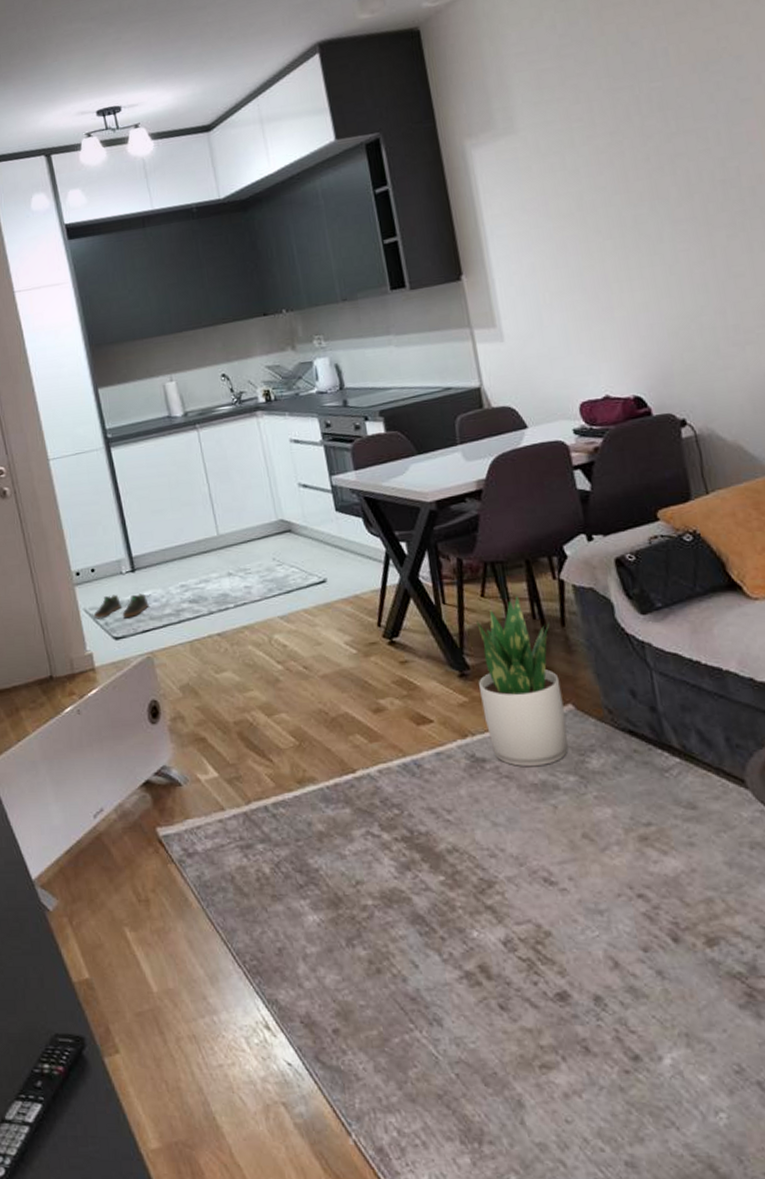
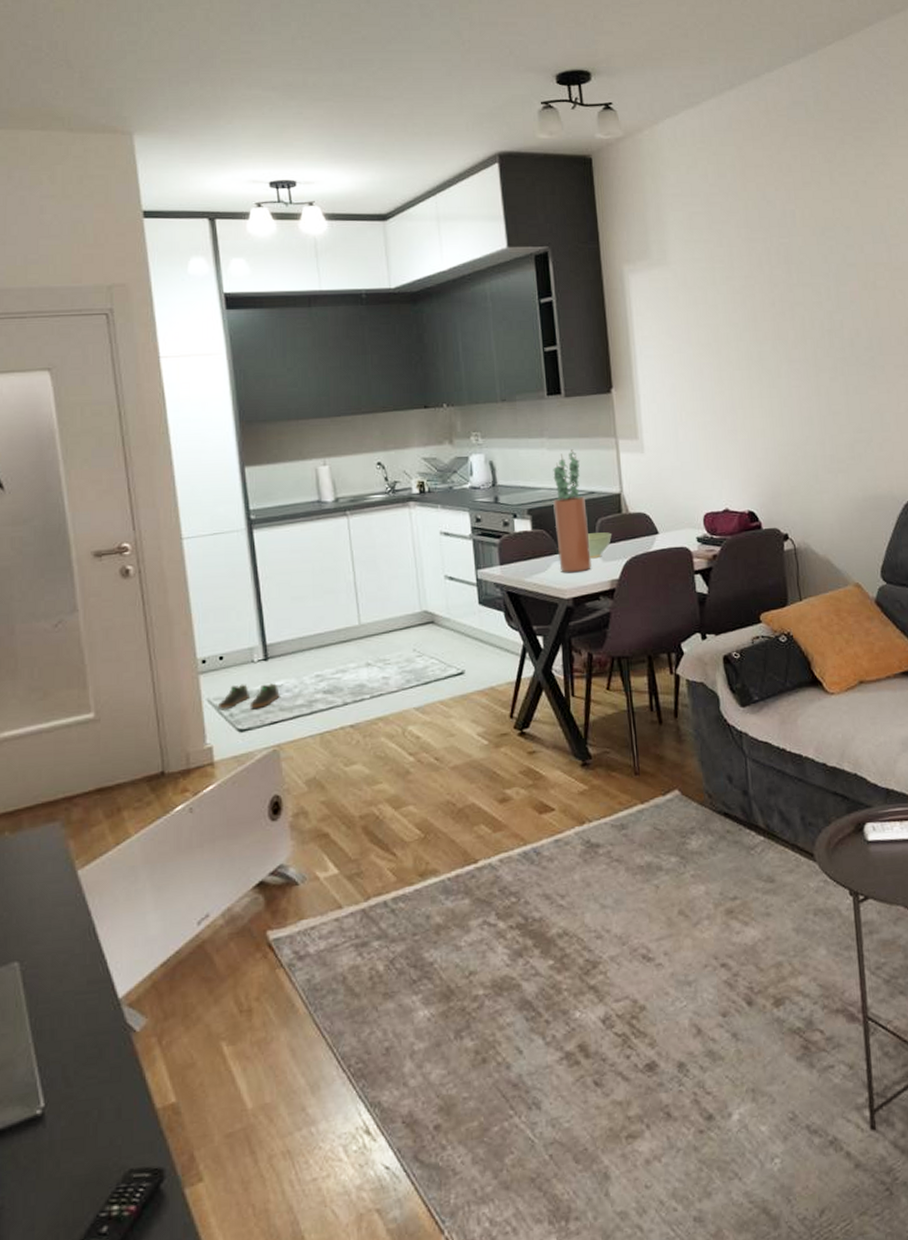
vase: none [403,344,454,476] -> present [552,449,592,573]
bowl: none [446,429,475,459] -> present [587,532,612,559]
planter: present [476,595,568,767] -> none [599,688,673,851]

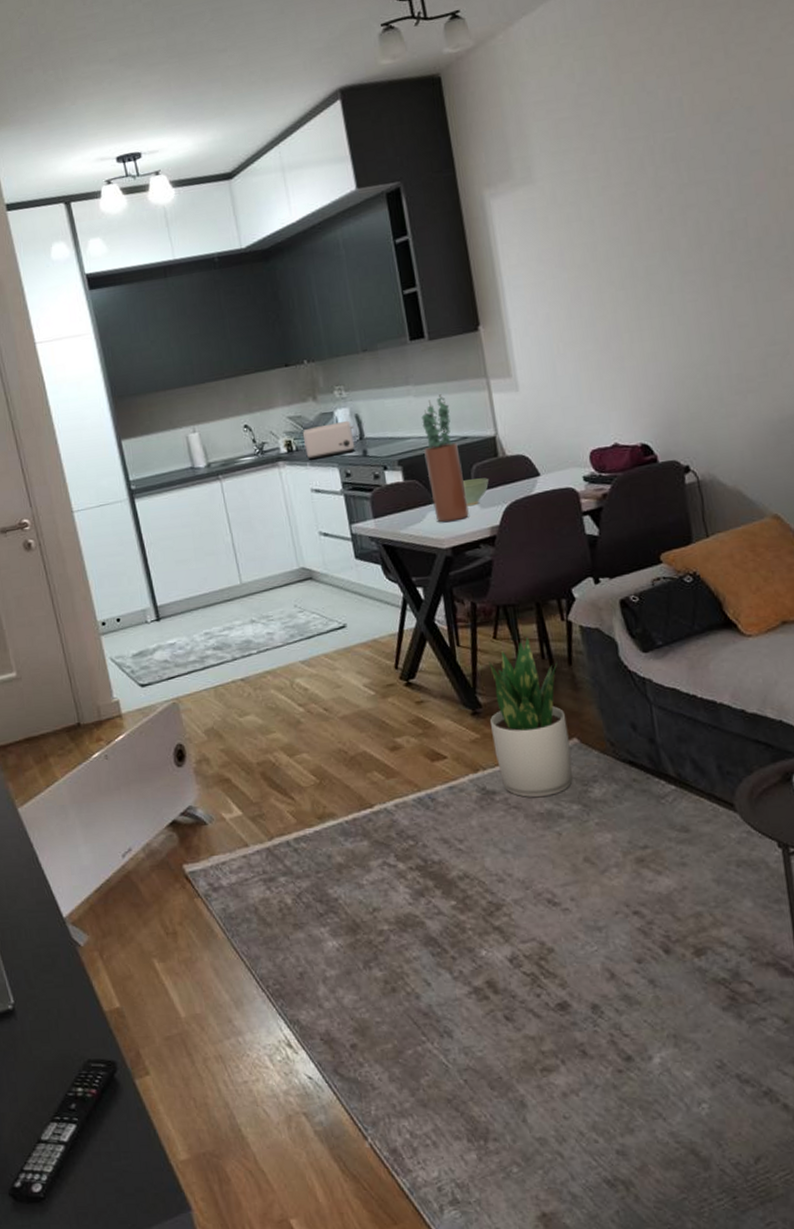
shoe: present [217,683,280,710] -> none [119,641,174,667]
toaster: none [436,466,488,503] -> present [302,420,355,460]
planter: none [599,688,673,851] -> present [489,636,573,798]

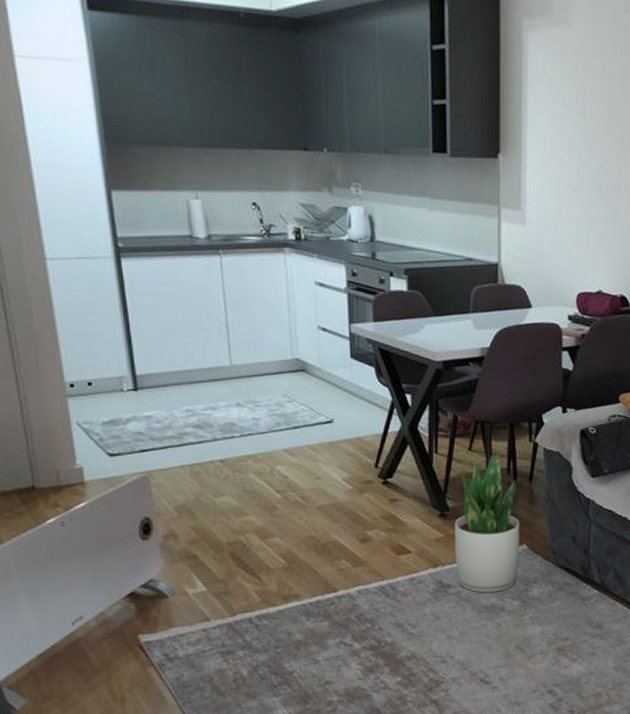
toaster: present [302,420,355,460] -> none [313,219,366,253]
vase: present [421,394,470,523] -> none [429,212,465,337]
bowl: present [462,478,489,507] -> none [462,300,487,325]

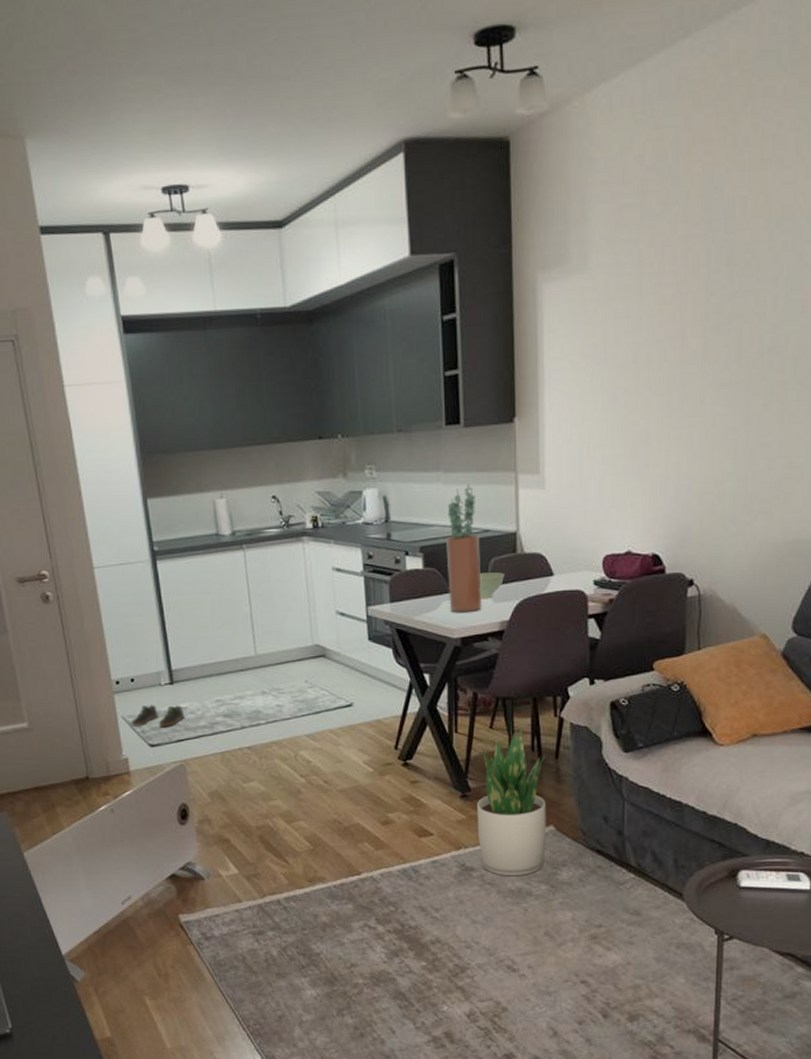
shoe: none [87,411,150,435] -> present [131,704,185,727]
vase: none [429,212,465,337] -> present [445,484,483,613]
bowl: none [462,300,487,325] -> present [479,572,505,599]

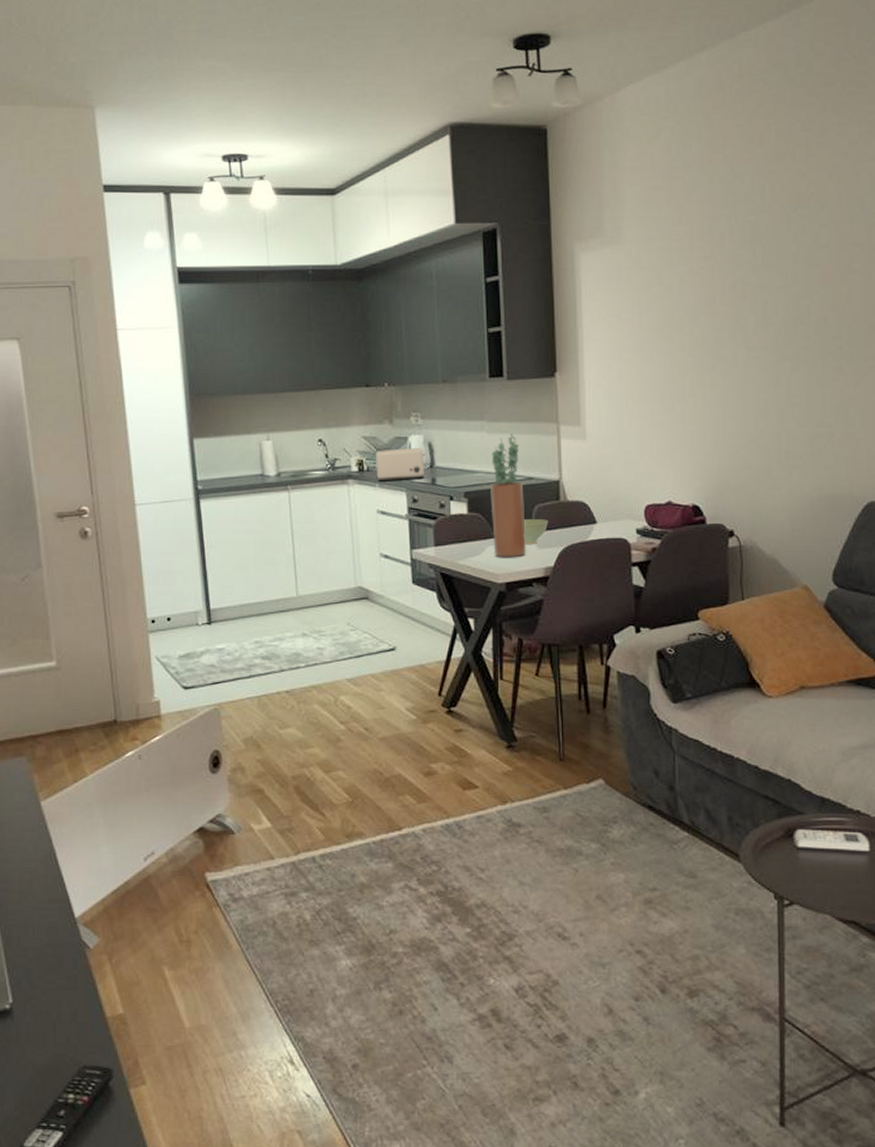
shoe: present [131,704,185,727] -> none [165,645,222,668]
toaster: none [329,501,381,538] -> present [375,447,426,482]
planter: present [477,729,546,876] -> none [524,677,595,834]

